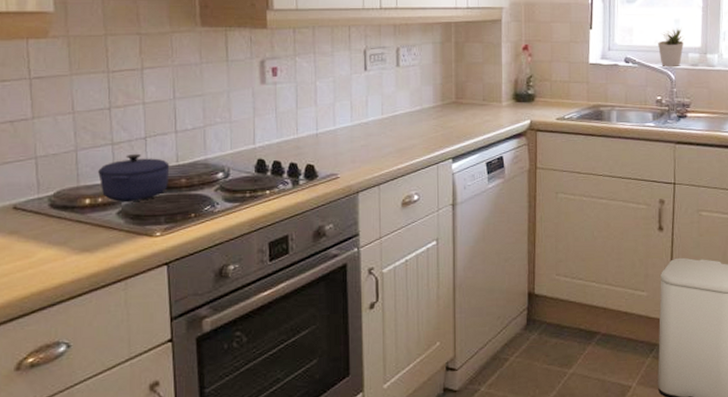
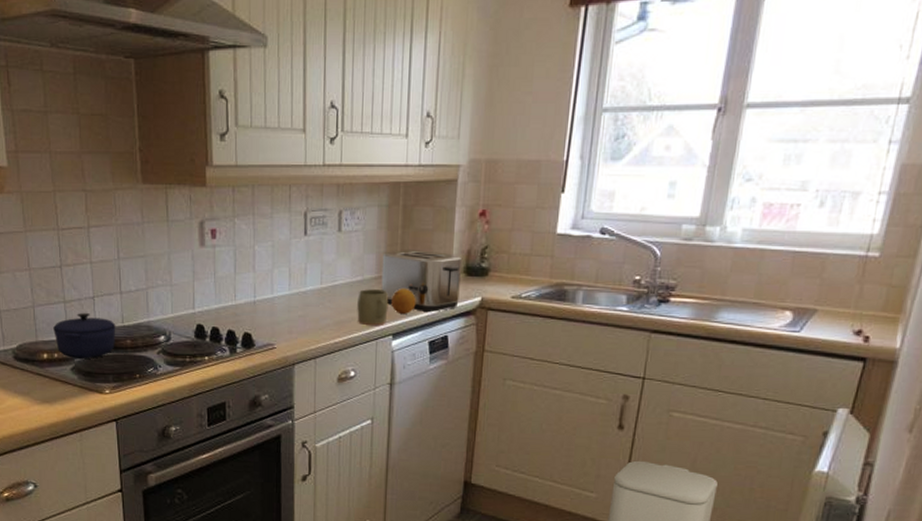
mug: none [417,117,447,150] -> present [357,289,389,325]
toaster: none [439,81,511,137] -> present [381,250,463,313]
fruit: none [449,116,472,139] -> present [391,289,416,315]
potted plant: present [658,27,685,68] -> none [644,191,680,242]

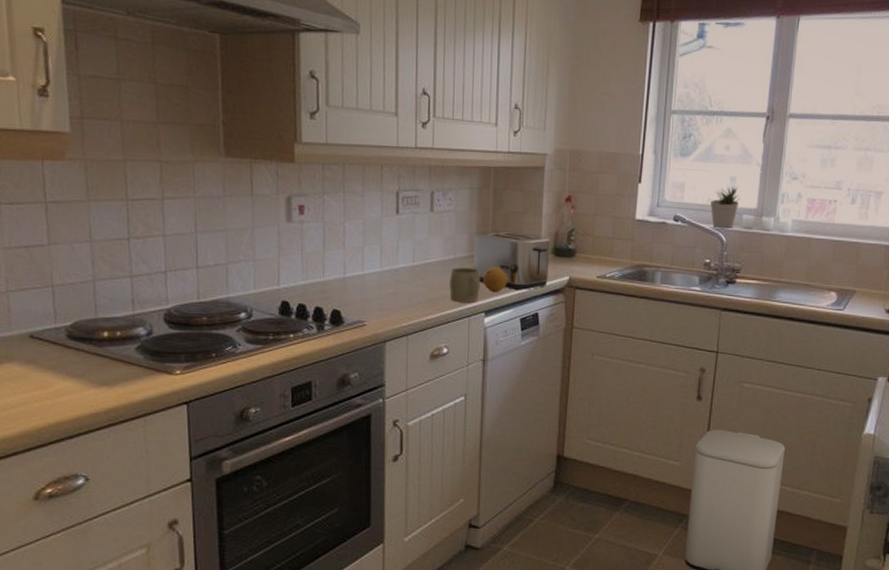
cooking pot: present [53,312,116,359] -> none [117,287,191,337]
potted plant: none [644,191,680,242] -> present [710,185,740,229]

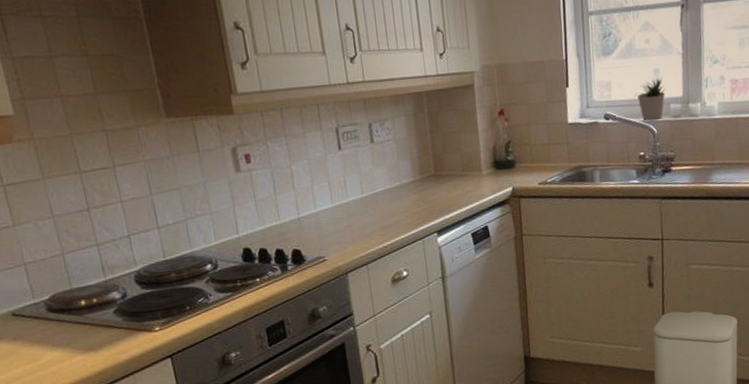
mug: present [449,267,481,303] -> none [399,191,430,226]
toaster: present [473,230,551,291] -> none [416,151,493,208]
fruit: present [483,267,507,293] -> none [430,188,454,212]

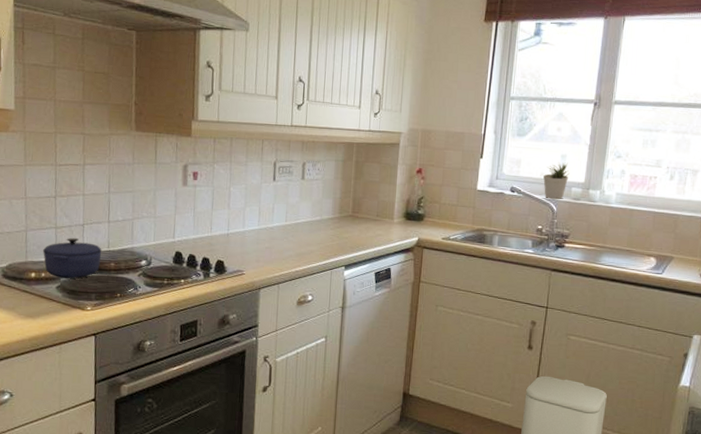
cooking pot: none [88,252,160,301] -> present [43,237,102,279]

